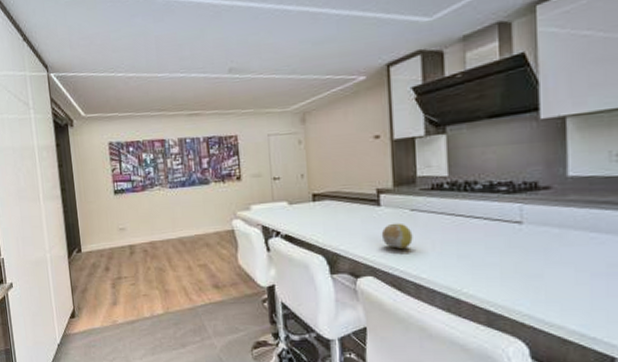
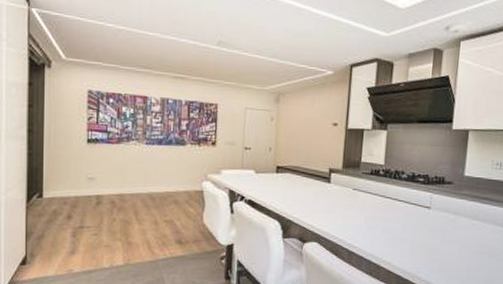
fruit: present [381,223,413,249] -> none [328,198,352,221]

